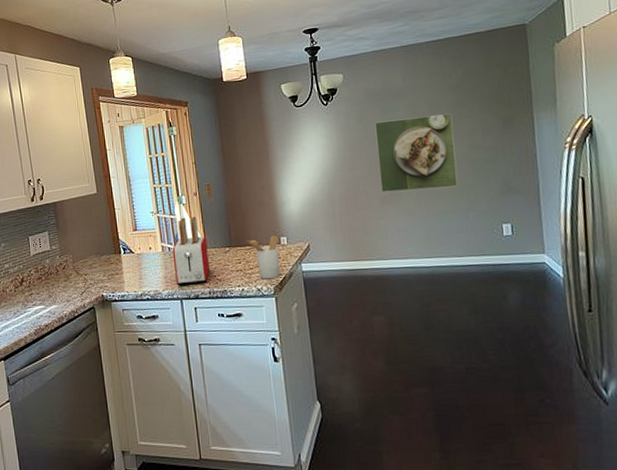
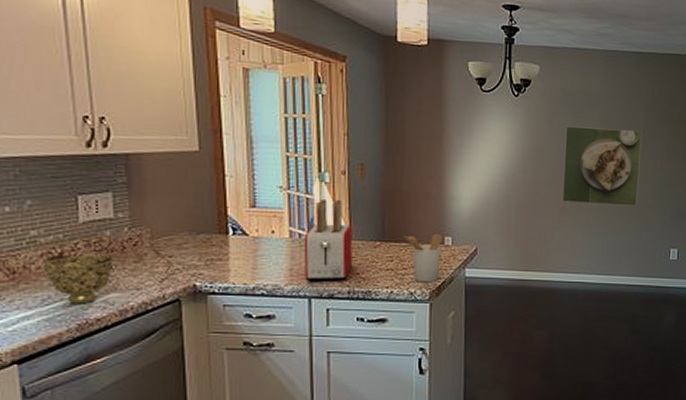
decorative bowl: none [12,275,54,315] -> present [41,251,117,304]

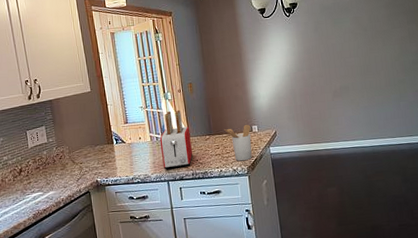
decorative bowl: present [41,251,117,304] -> none [11,165,52,201]
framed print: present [563,126,643,207] -> none [327,24,392,88]

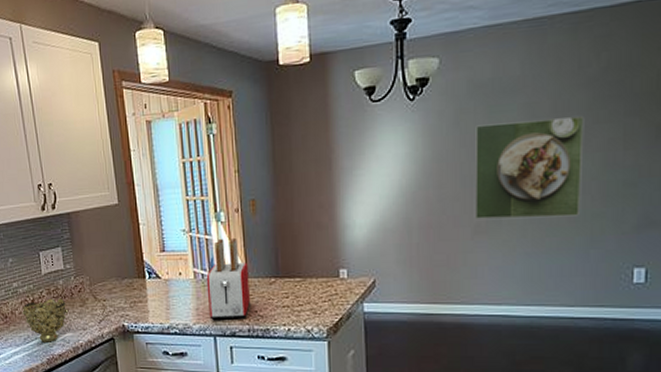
decorative bowl: none [11,165,52,201] -> present [22,298,69,342]
utensil holder: present [224,124,252,161] -> none [298,266,338,319]
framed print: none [327,24,392,88] -> present [475,115,585,219]

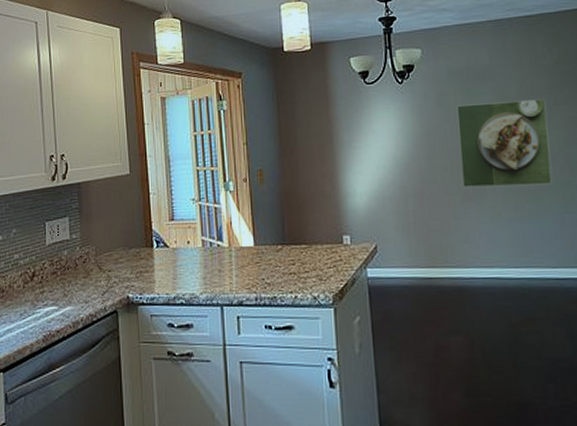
decorative bowl: present [22,298,69,342] -> none [20,269,71,318]
toaster: present [206,237,250,320] -> none [214,206,257,289]

